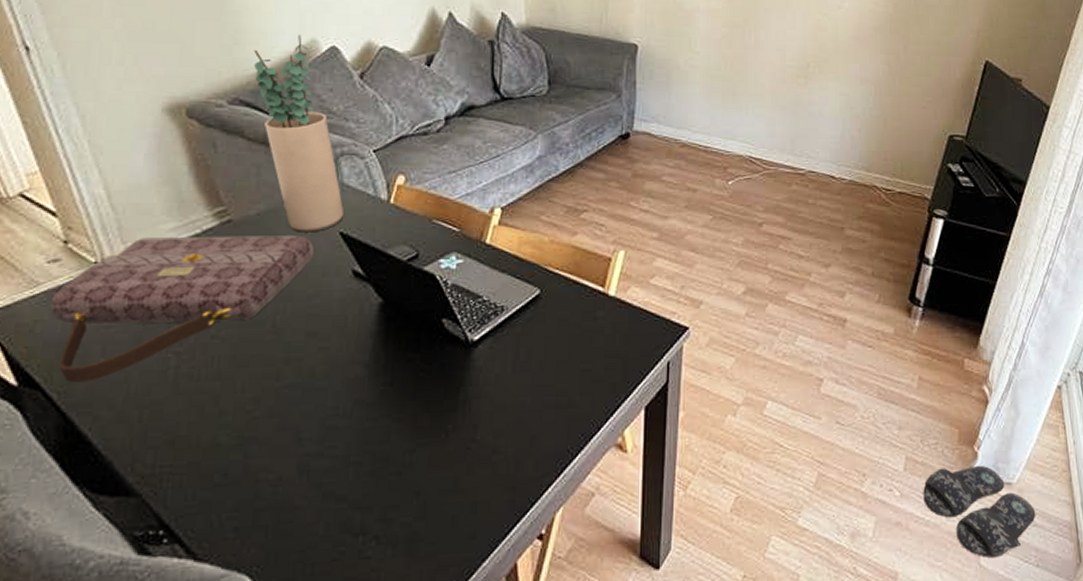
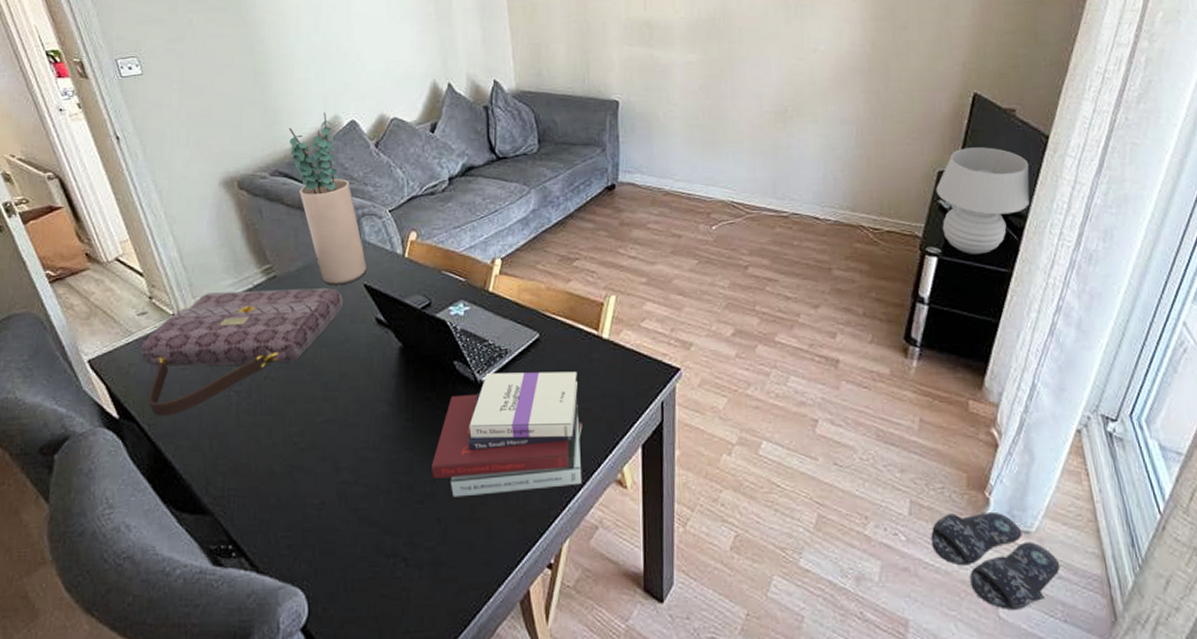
books: none [411,330,583,467] -> present [432,371,583,497]
table lamp: none [946,113,1031,217] -> present [936,147,1030,254]

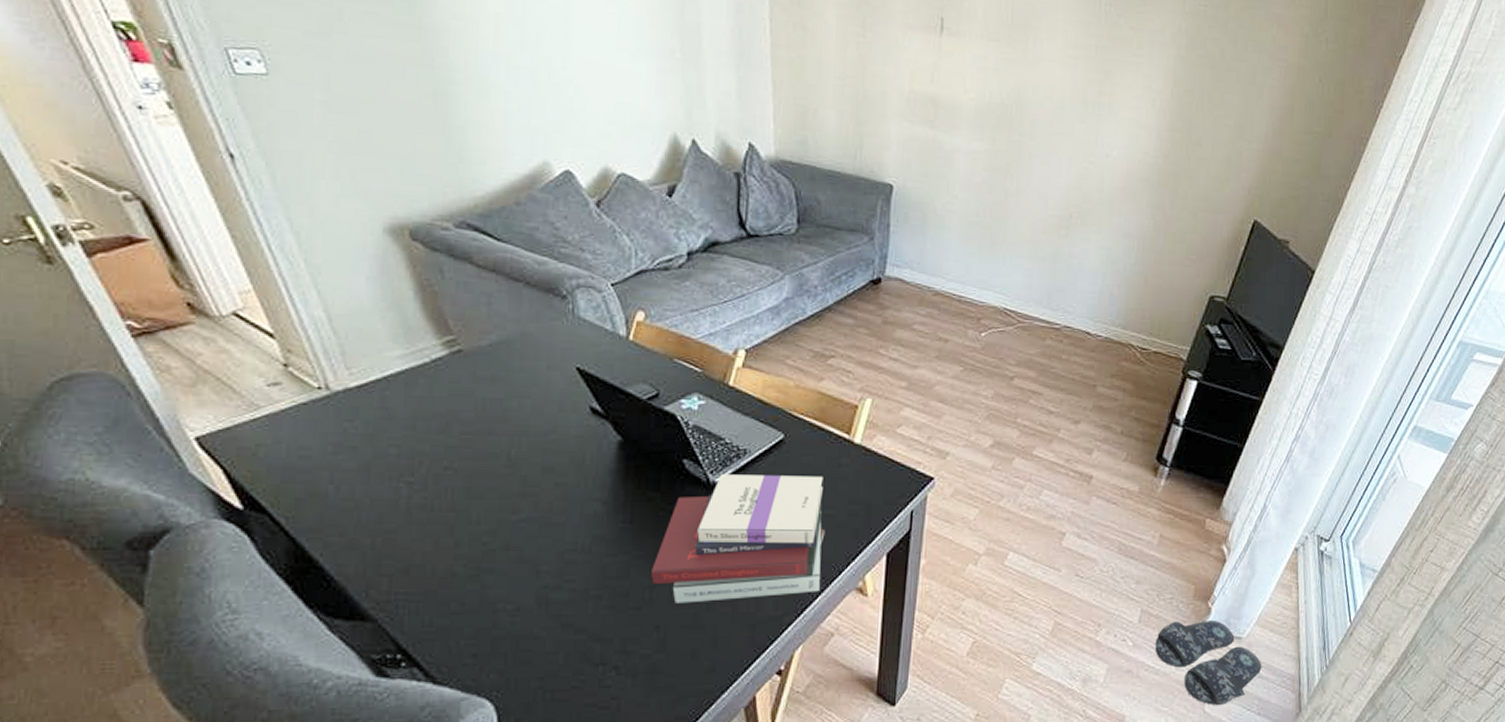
handbag: present [141,288,343,416] -> none [274,364,549,508]
vase: present [289,112,367,285] -> none [481,155,581,367]
table lamp: present [936,147,1030,254] -> none [1205,275,1293,381]

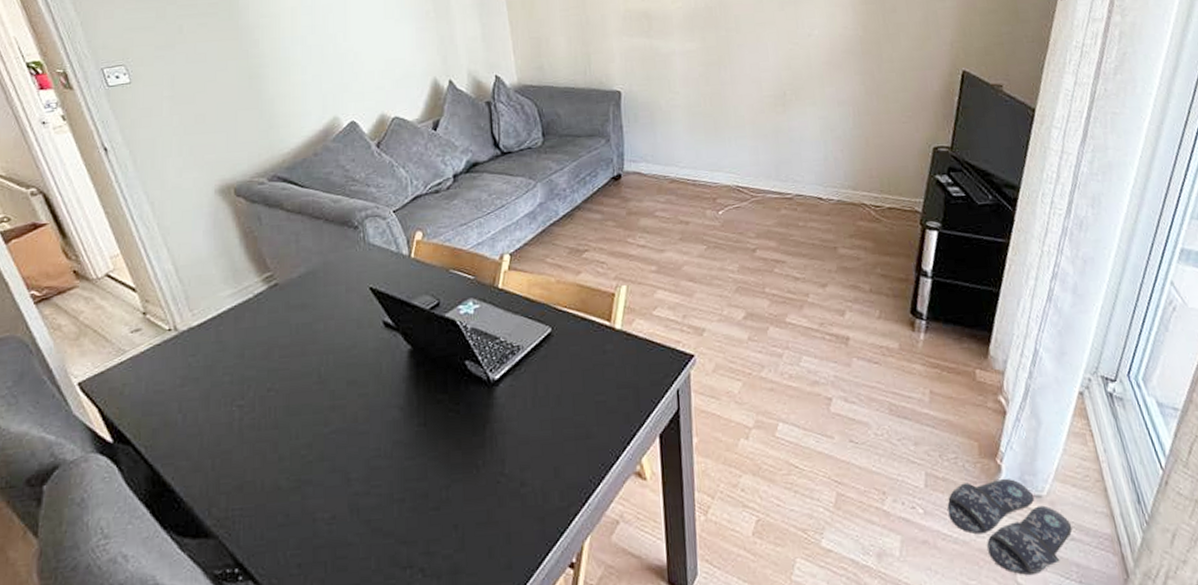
books: present [651,474,825,604] -> none [446,364,601,501]

